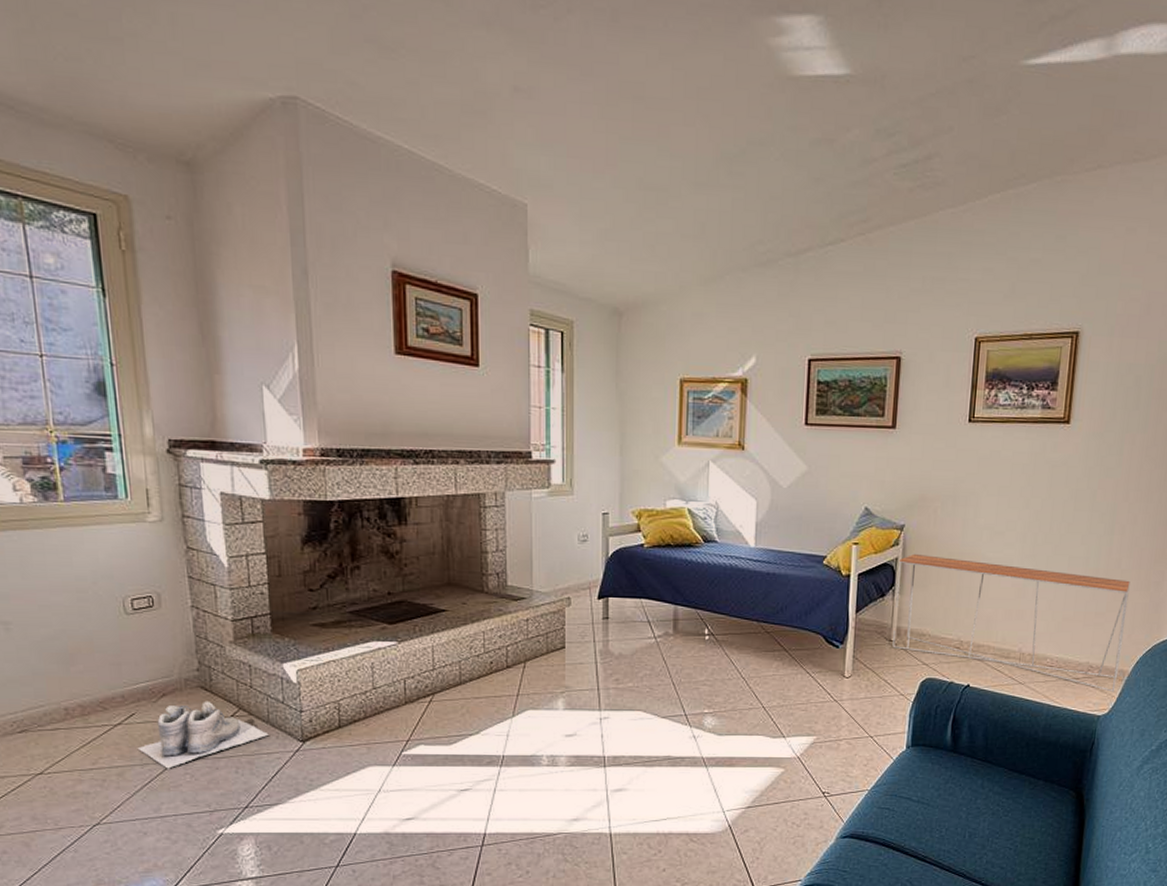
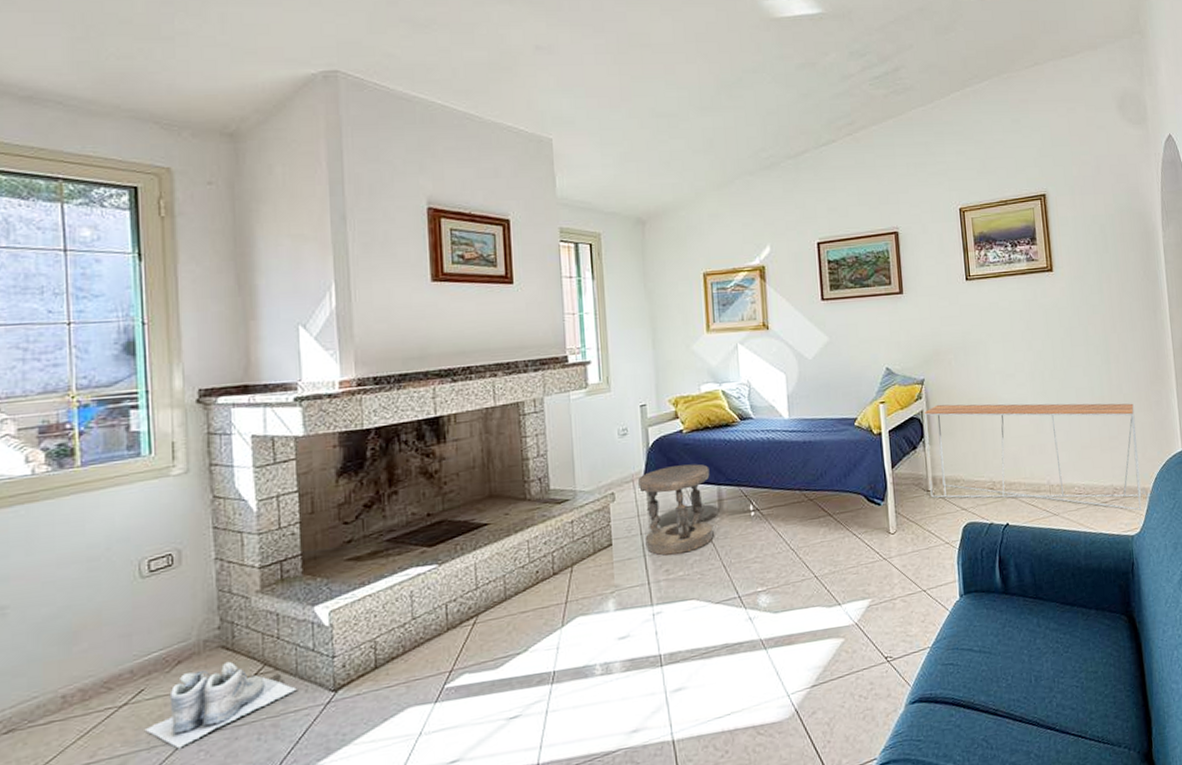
stool: none [595,579,668,666] -> present [638,464,714,556]

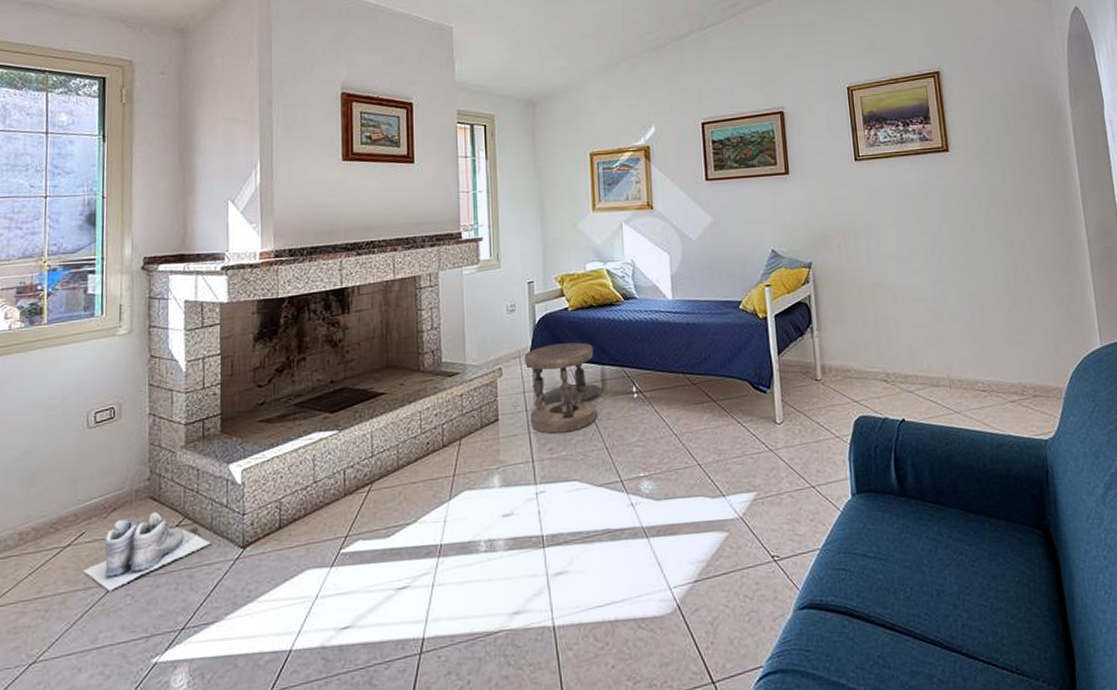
console table: present [924,403,1142,511] -> none [811,289,1056,413]

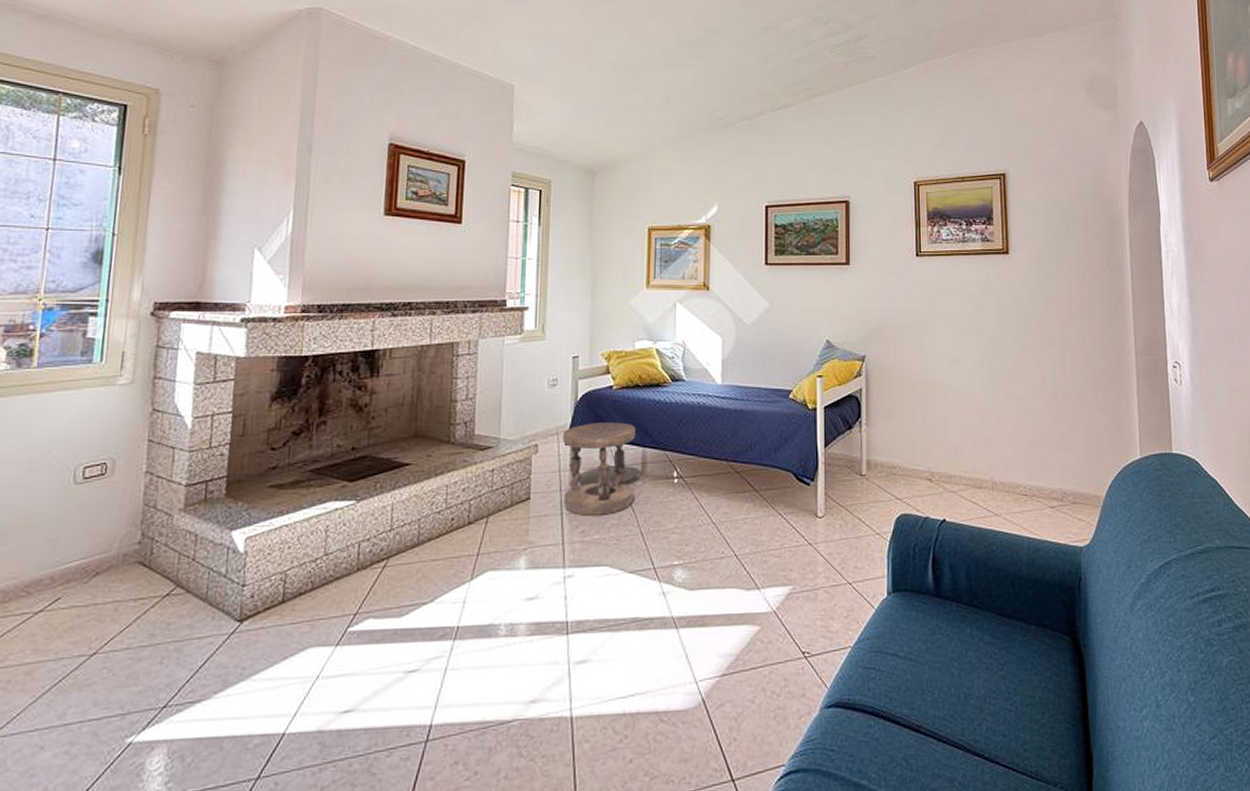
boots: present [82,511,211,592] -> none [55,578,204,663]

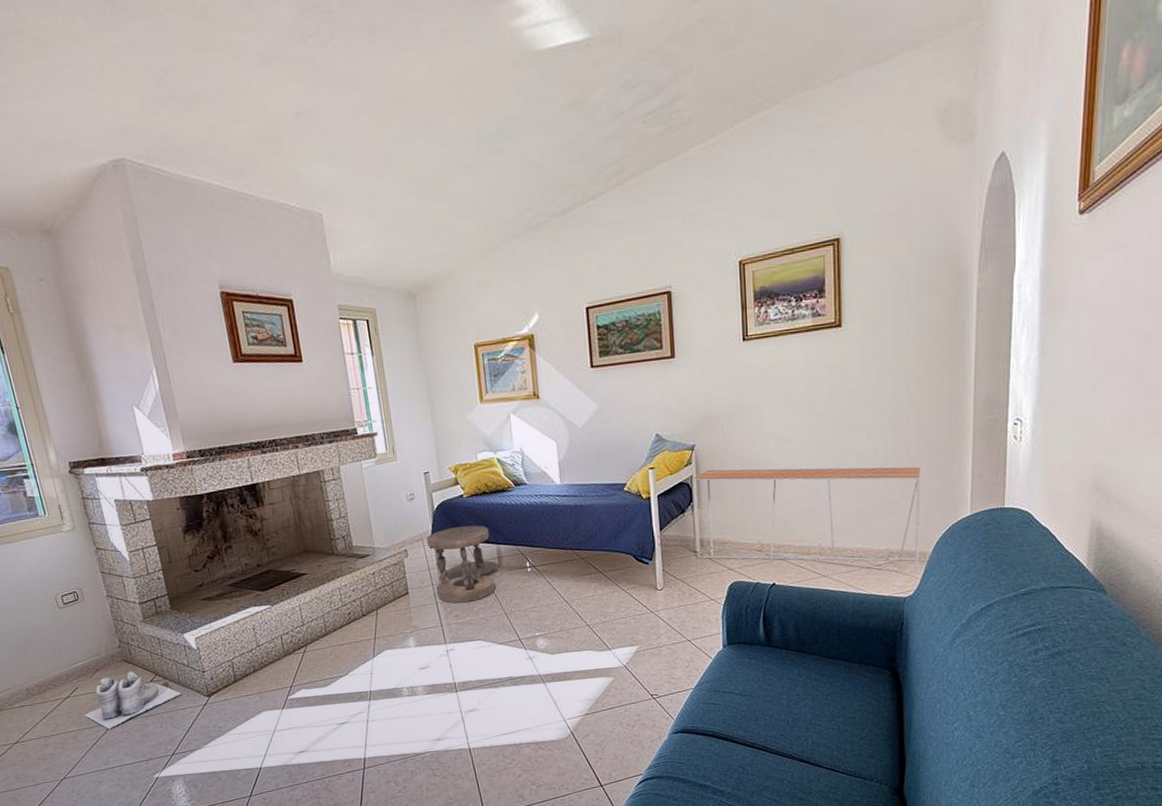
boots: none [55,578,204,663] -> present [84,671,182,729]
console table: none [862,383,1093,520] -> present [693,466,921,574]

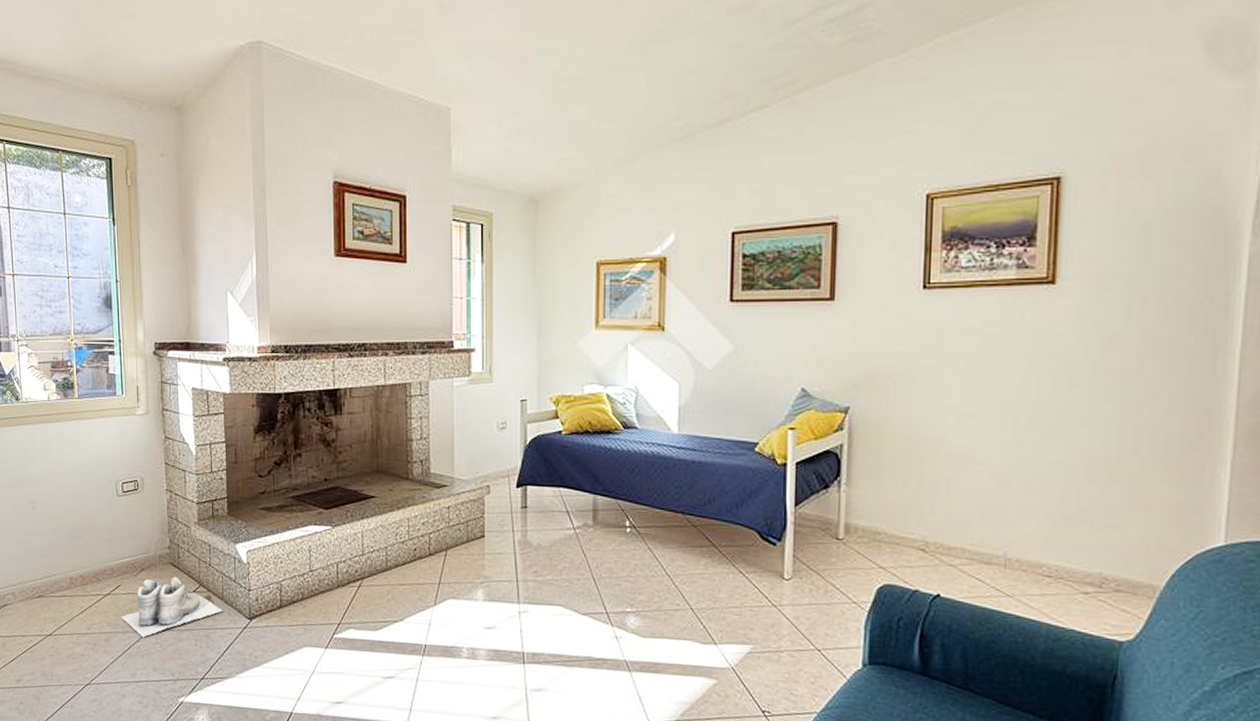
stool: present [427,525,496,603] -> none [514,467,586,558]
console table: present [693,466,921,574] -> none [840,439,1155,613]

